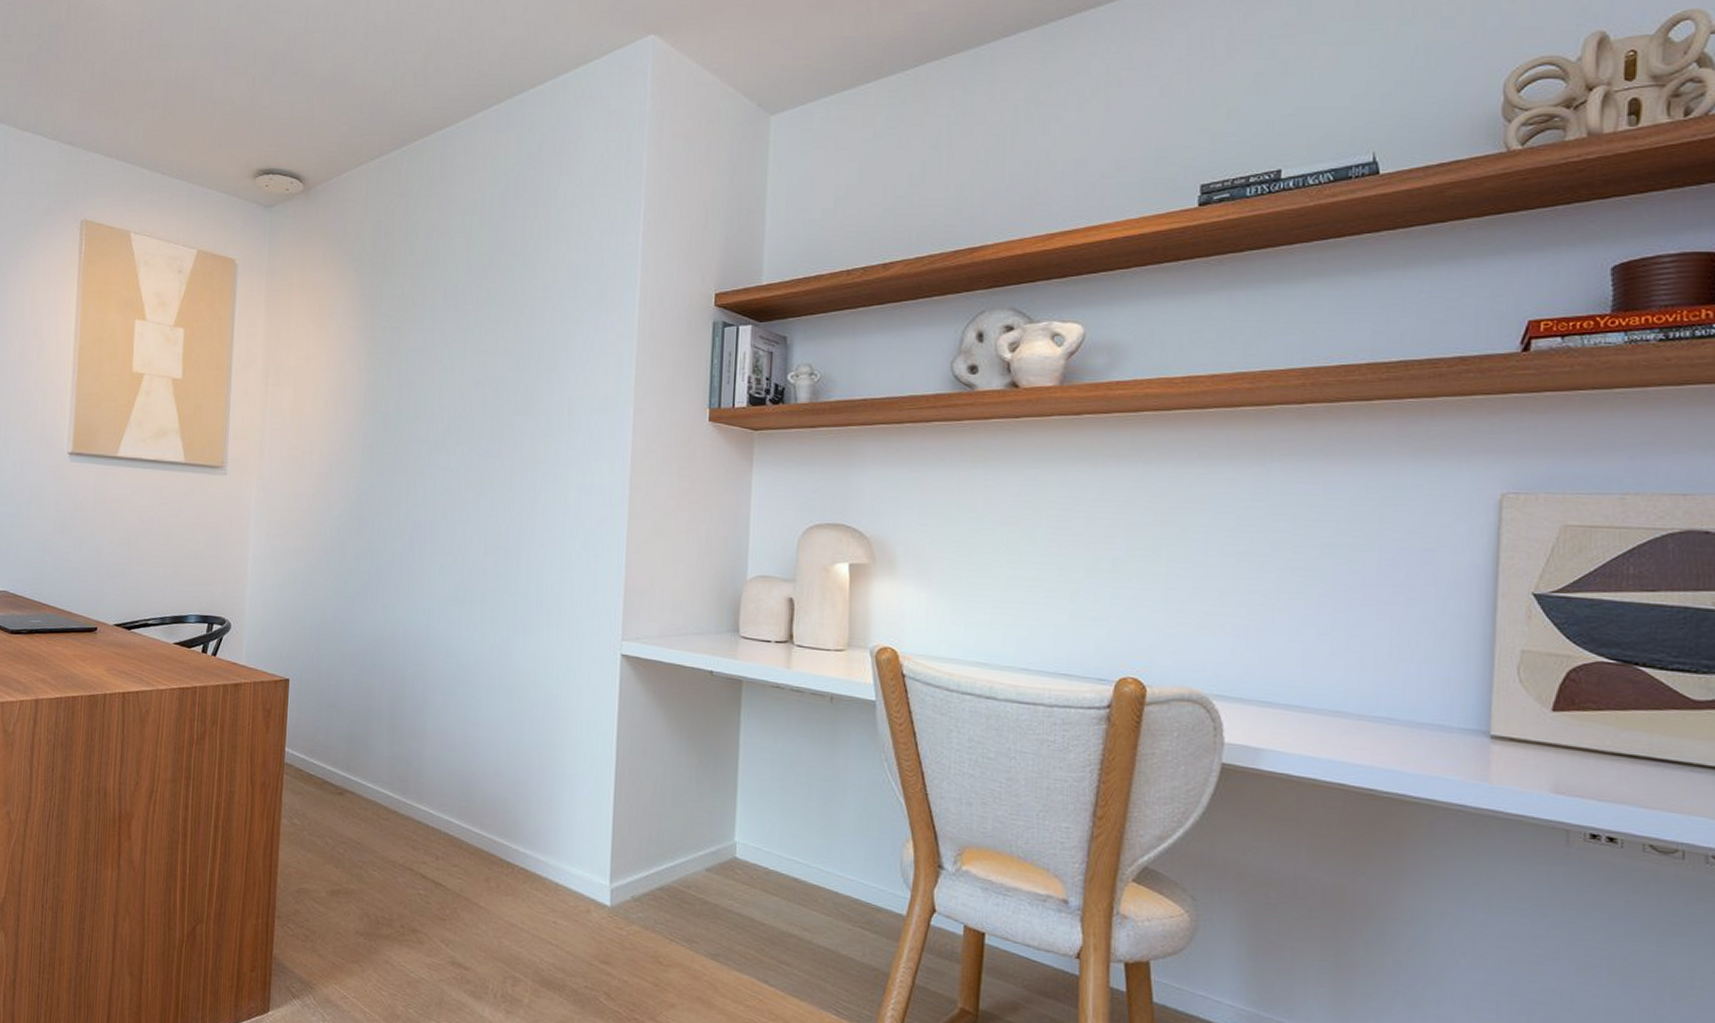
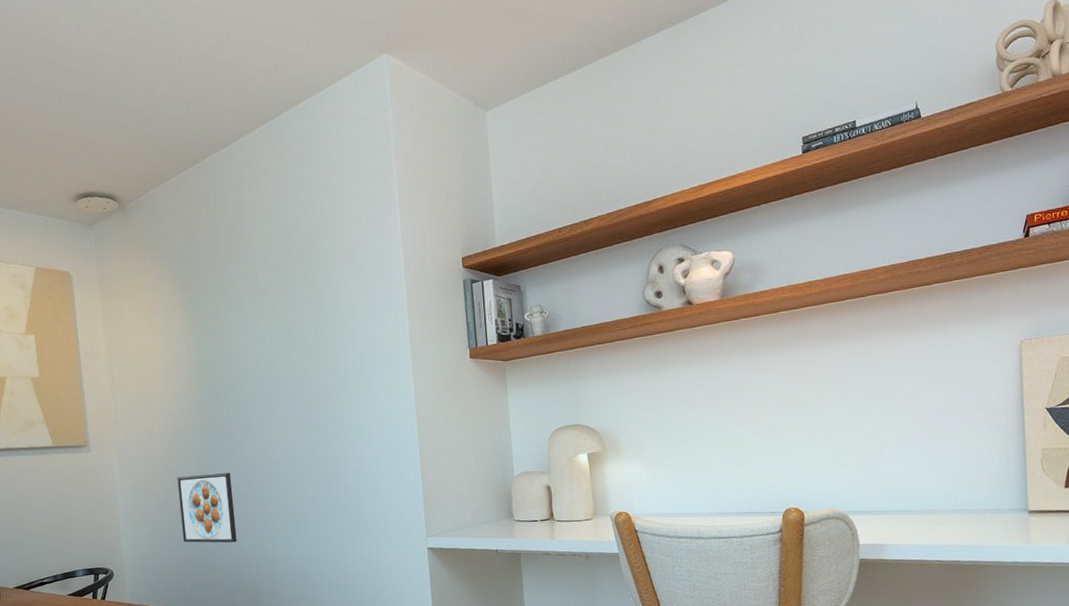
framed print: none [318,520,389,611] -> present [177,473,237,543]

